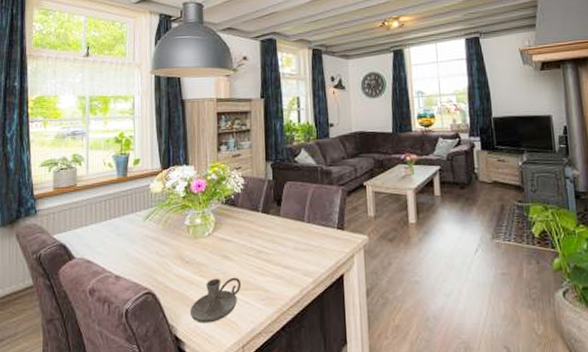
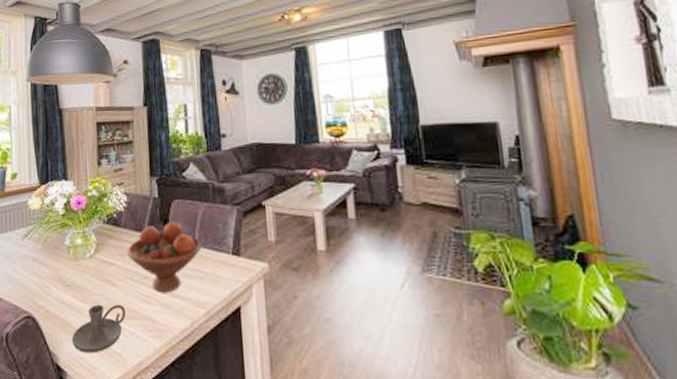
fruit bowl: none [243,202,311,265] -> present [127,223,202,293]

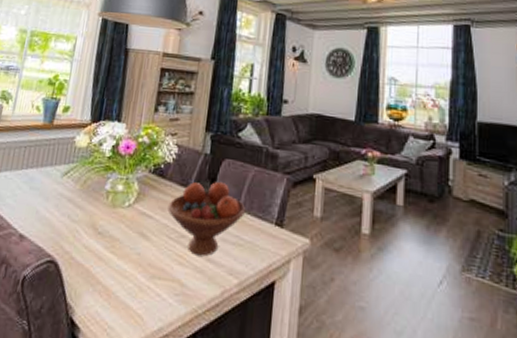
candle holder: present [71,304,126,353] -> none [92,258,156,312]

